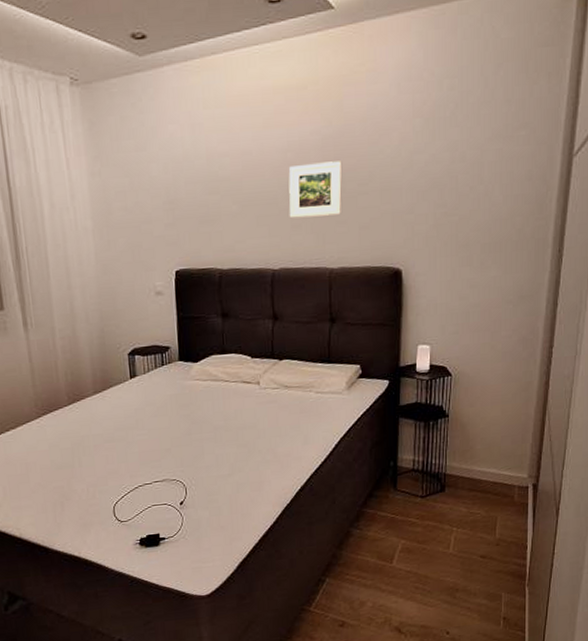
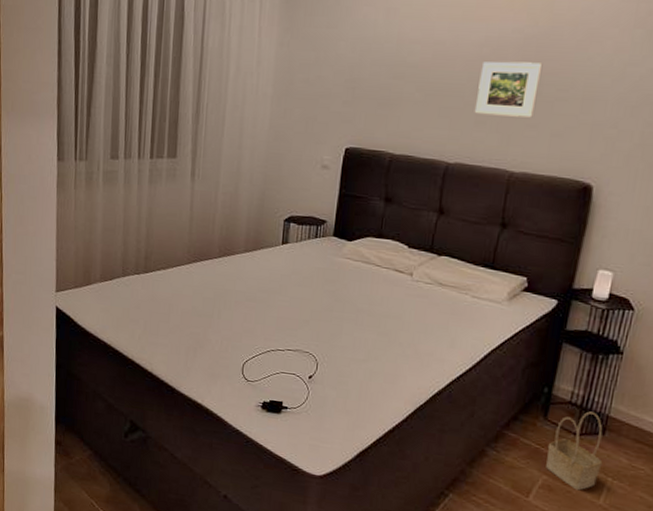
basket: none [401,473,447,546] -> present [546,411,603,491]

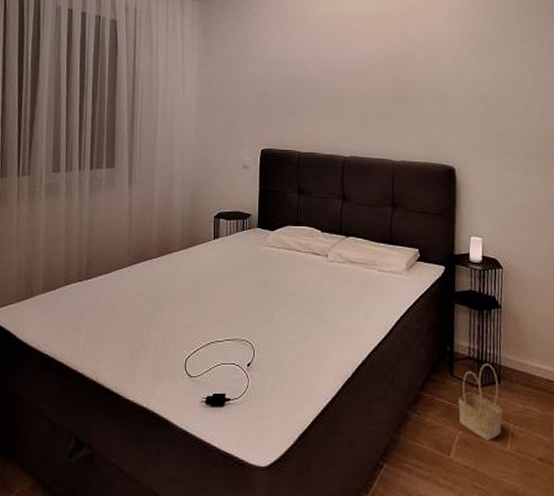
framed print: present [474,61,543,118] -> none [359,74,405,117]

